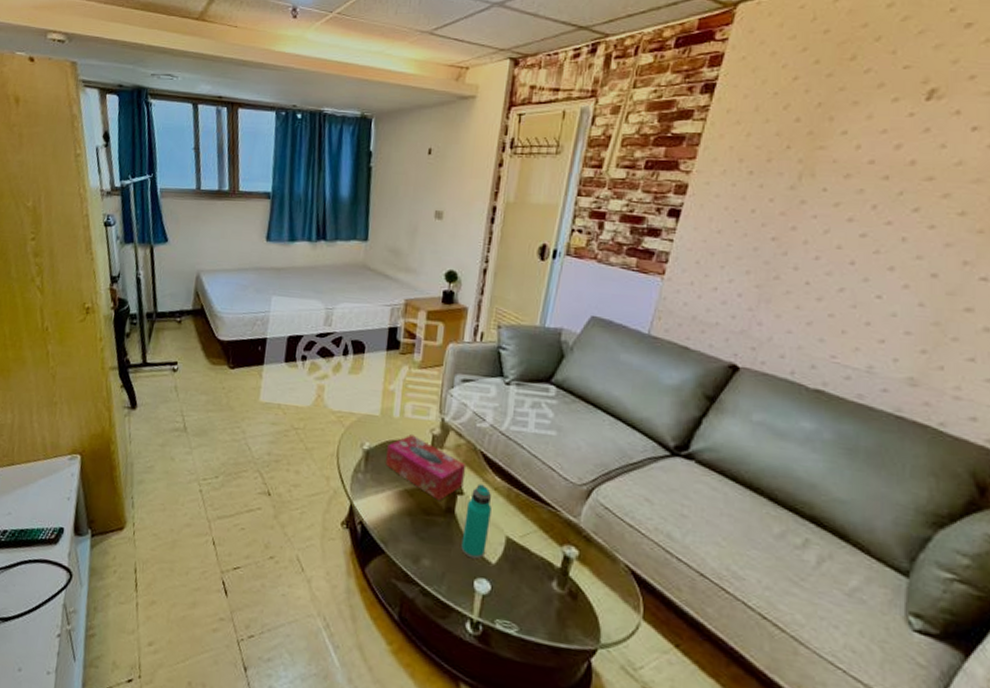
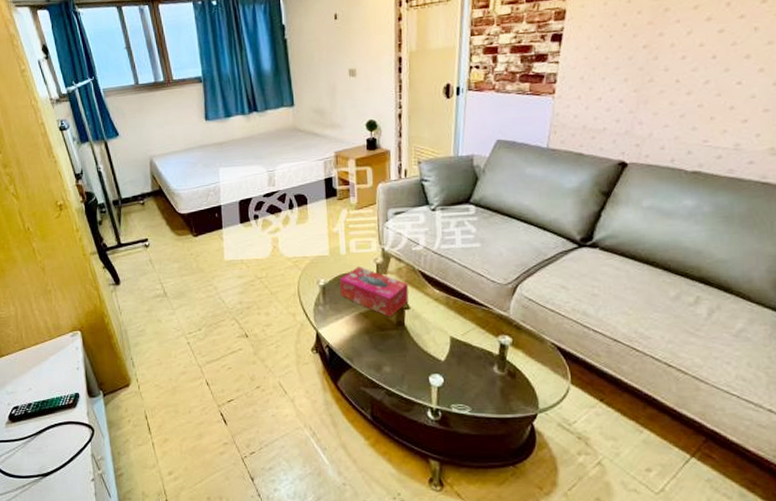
water bottle: present [461,484,491,560] -> none [414,297,436,360]

